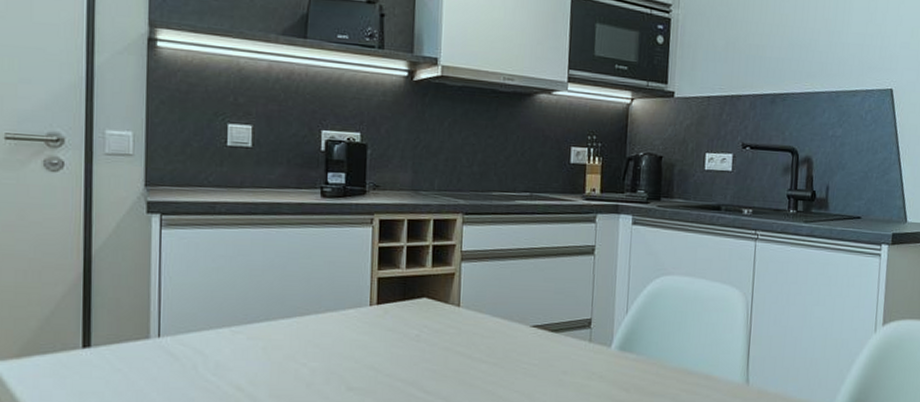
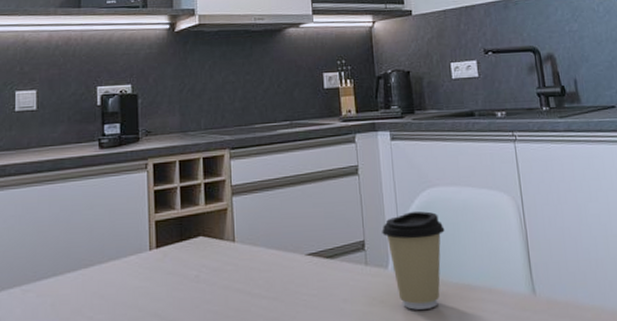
coffee cup: none [610,297,672,388] -> present [382,211,445,310]

